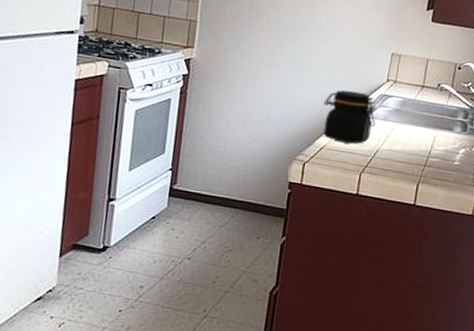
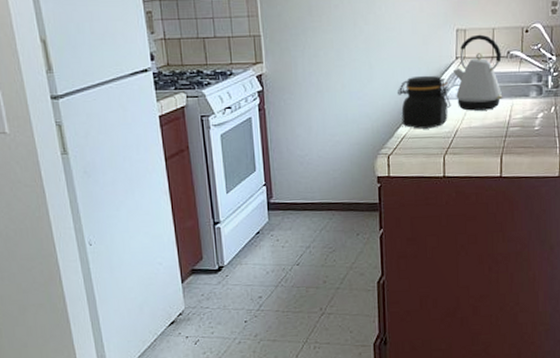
kettle: none [381,62,432,137] -> present [452,34,504,111]

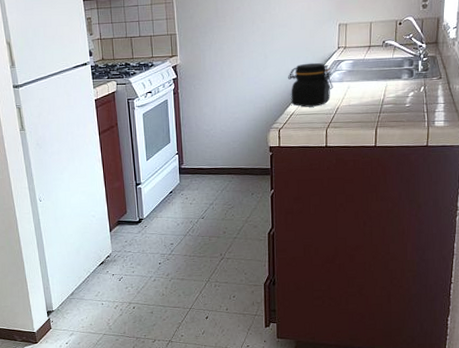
kettle: present [452,34,504,111] -> none [335,27,380,92]

